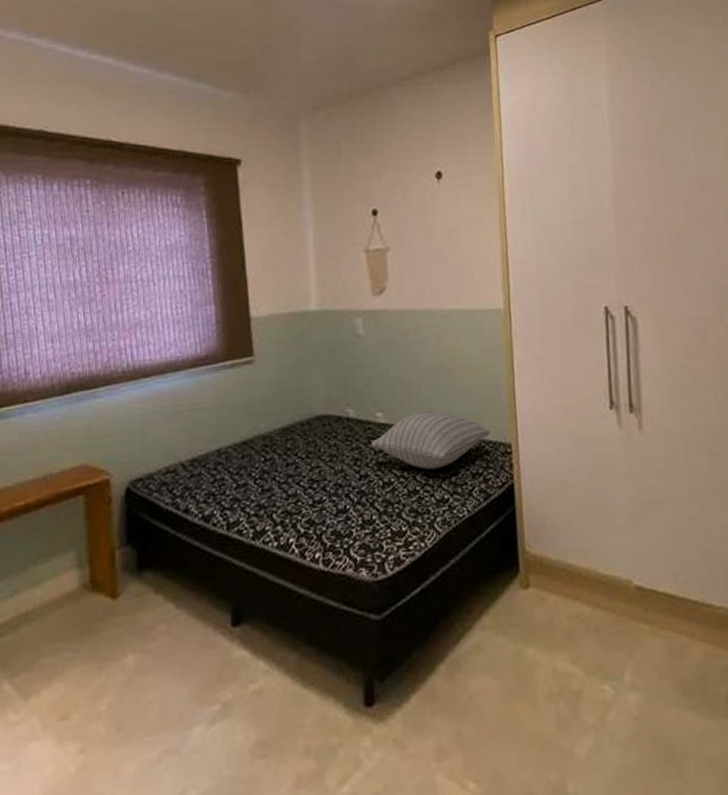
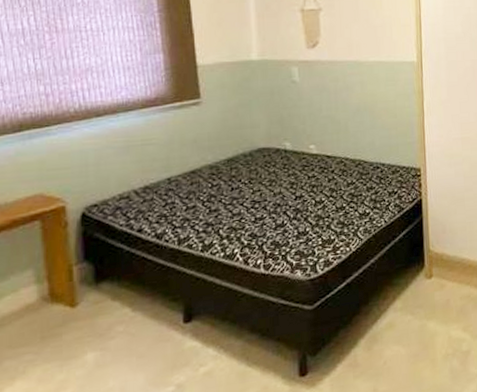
pillow: present [371,411,490,470] -> none [306,144,404,190]

